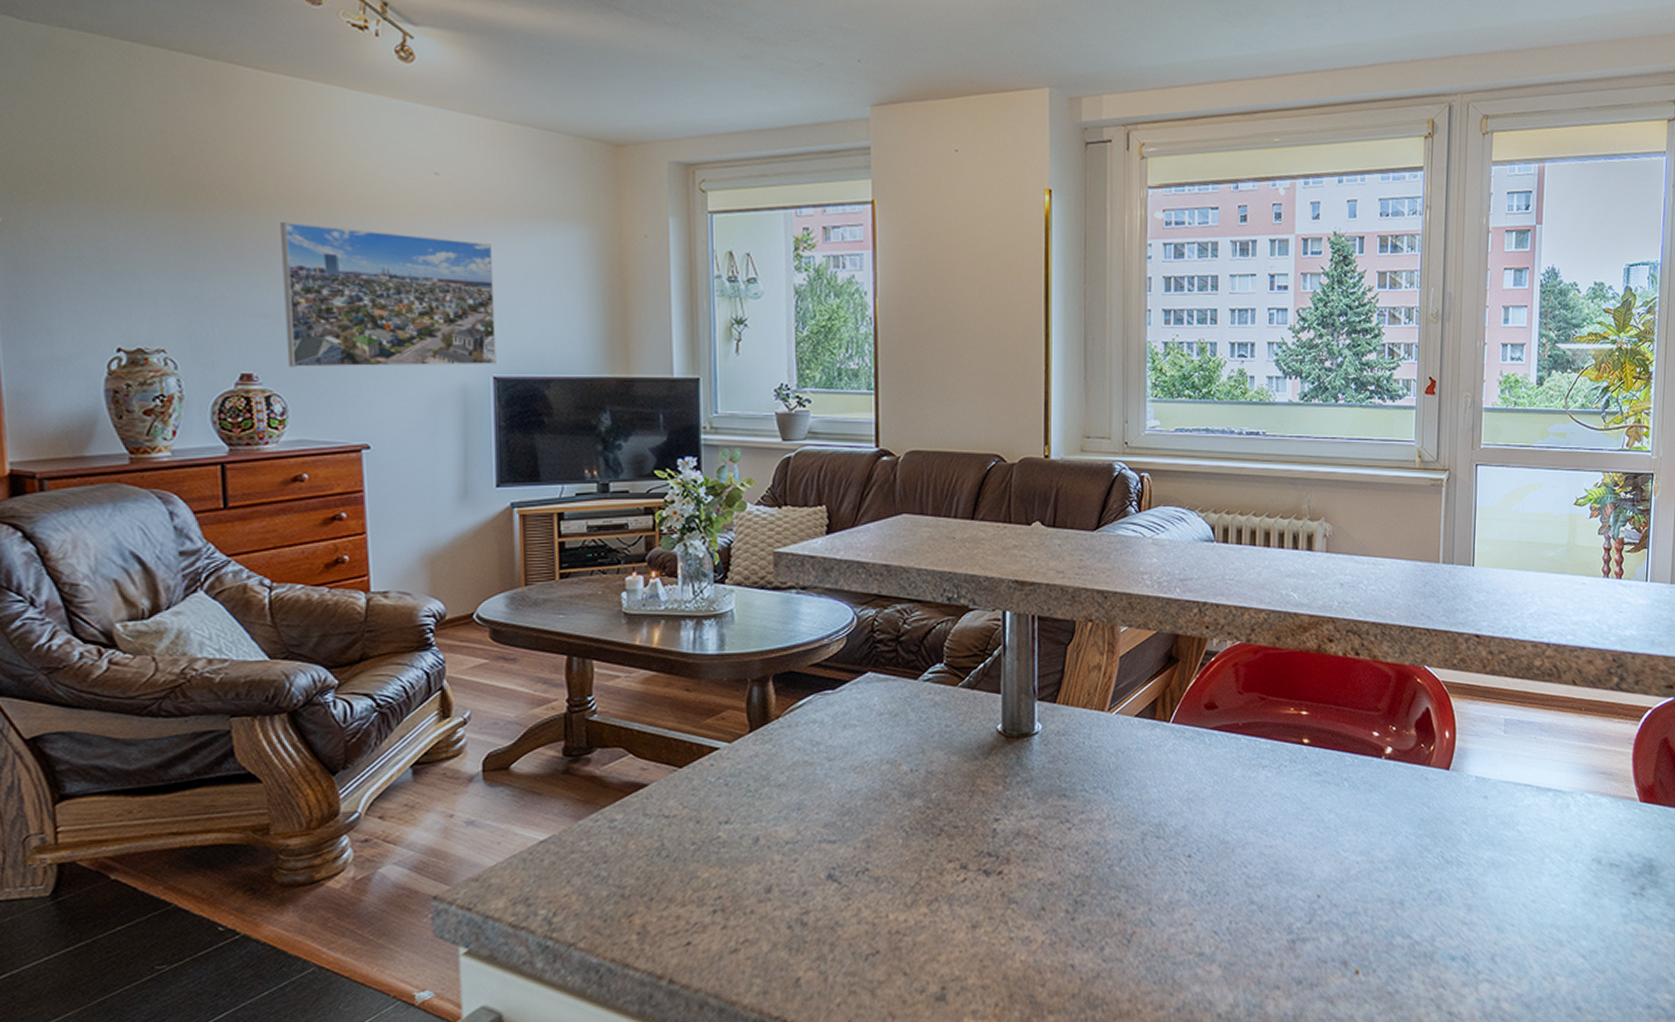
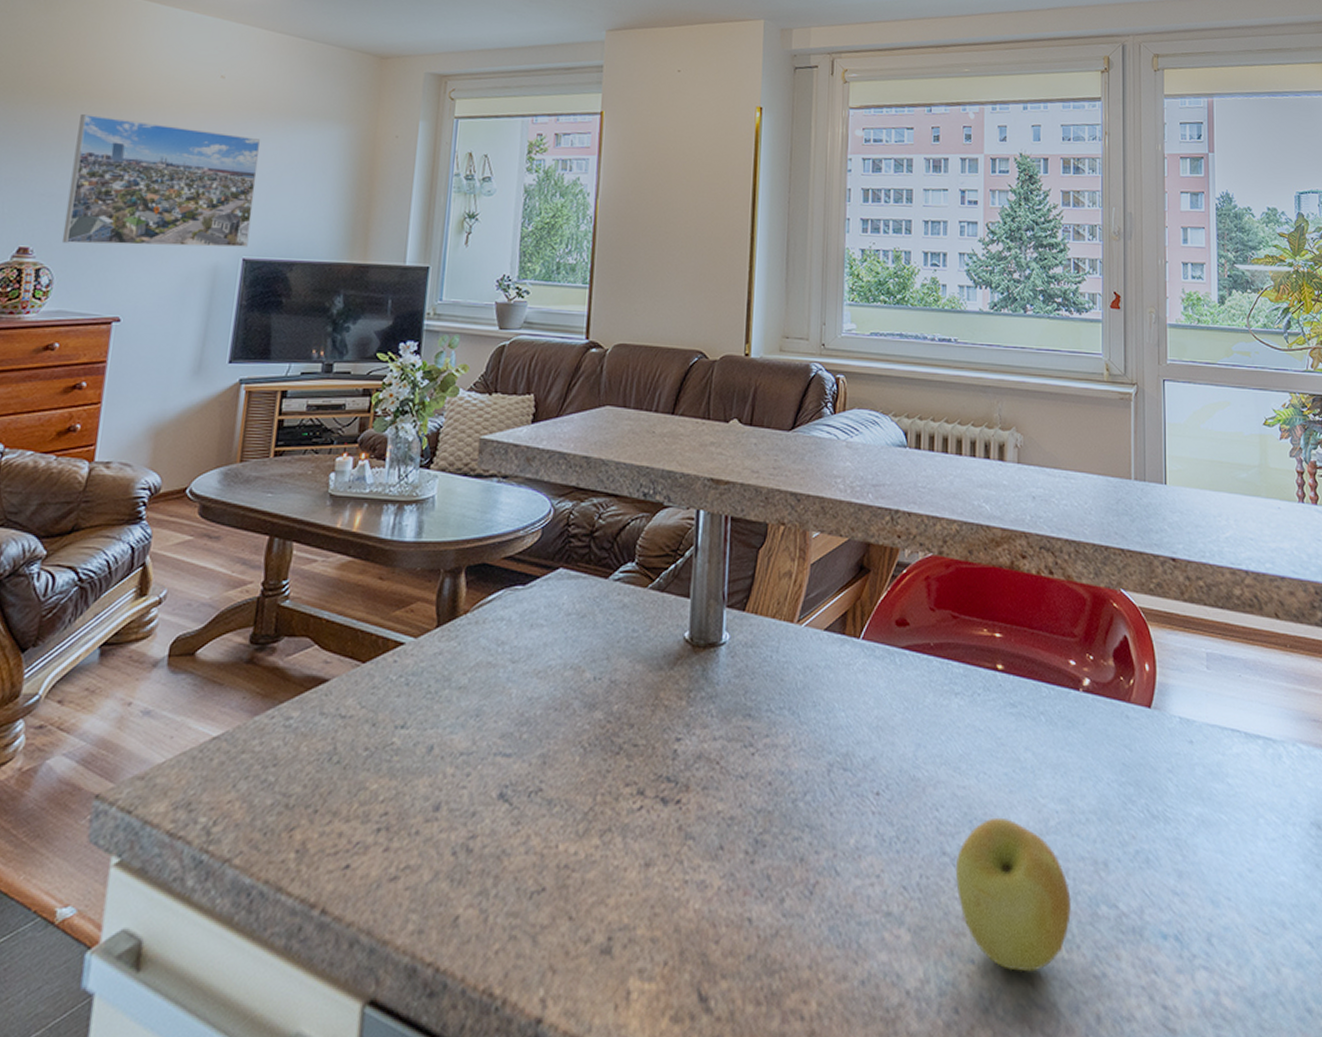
apple: none [1262,870,1369,993] -> present [955,817,1071,972]

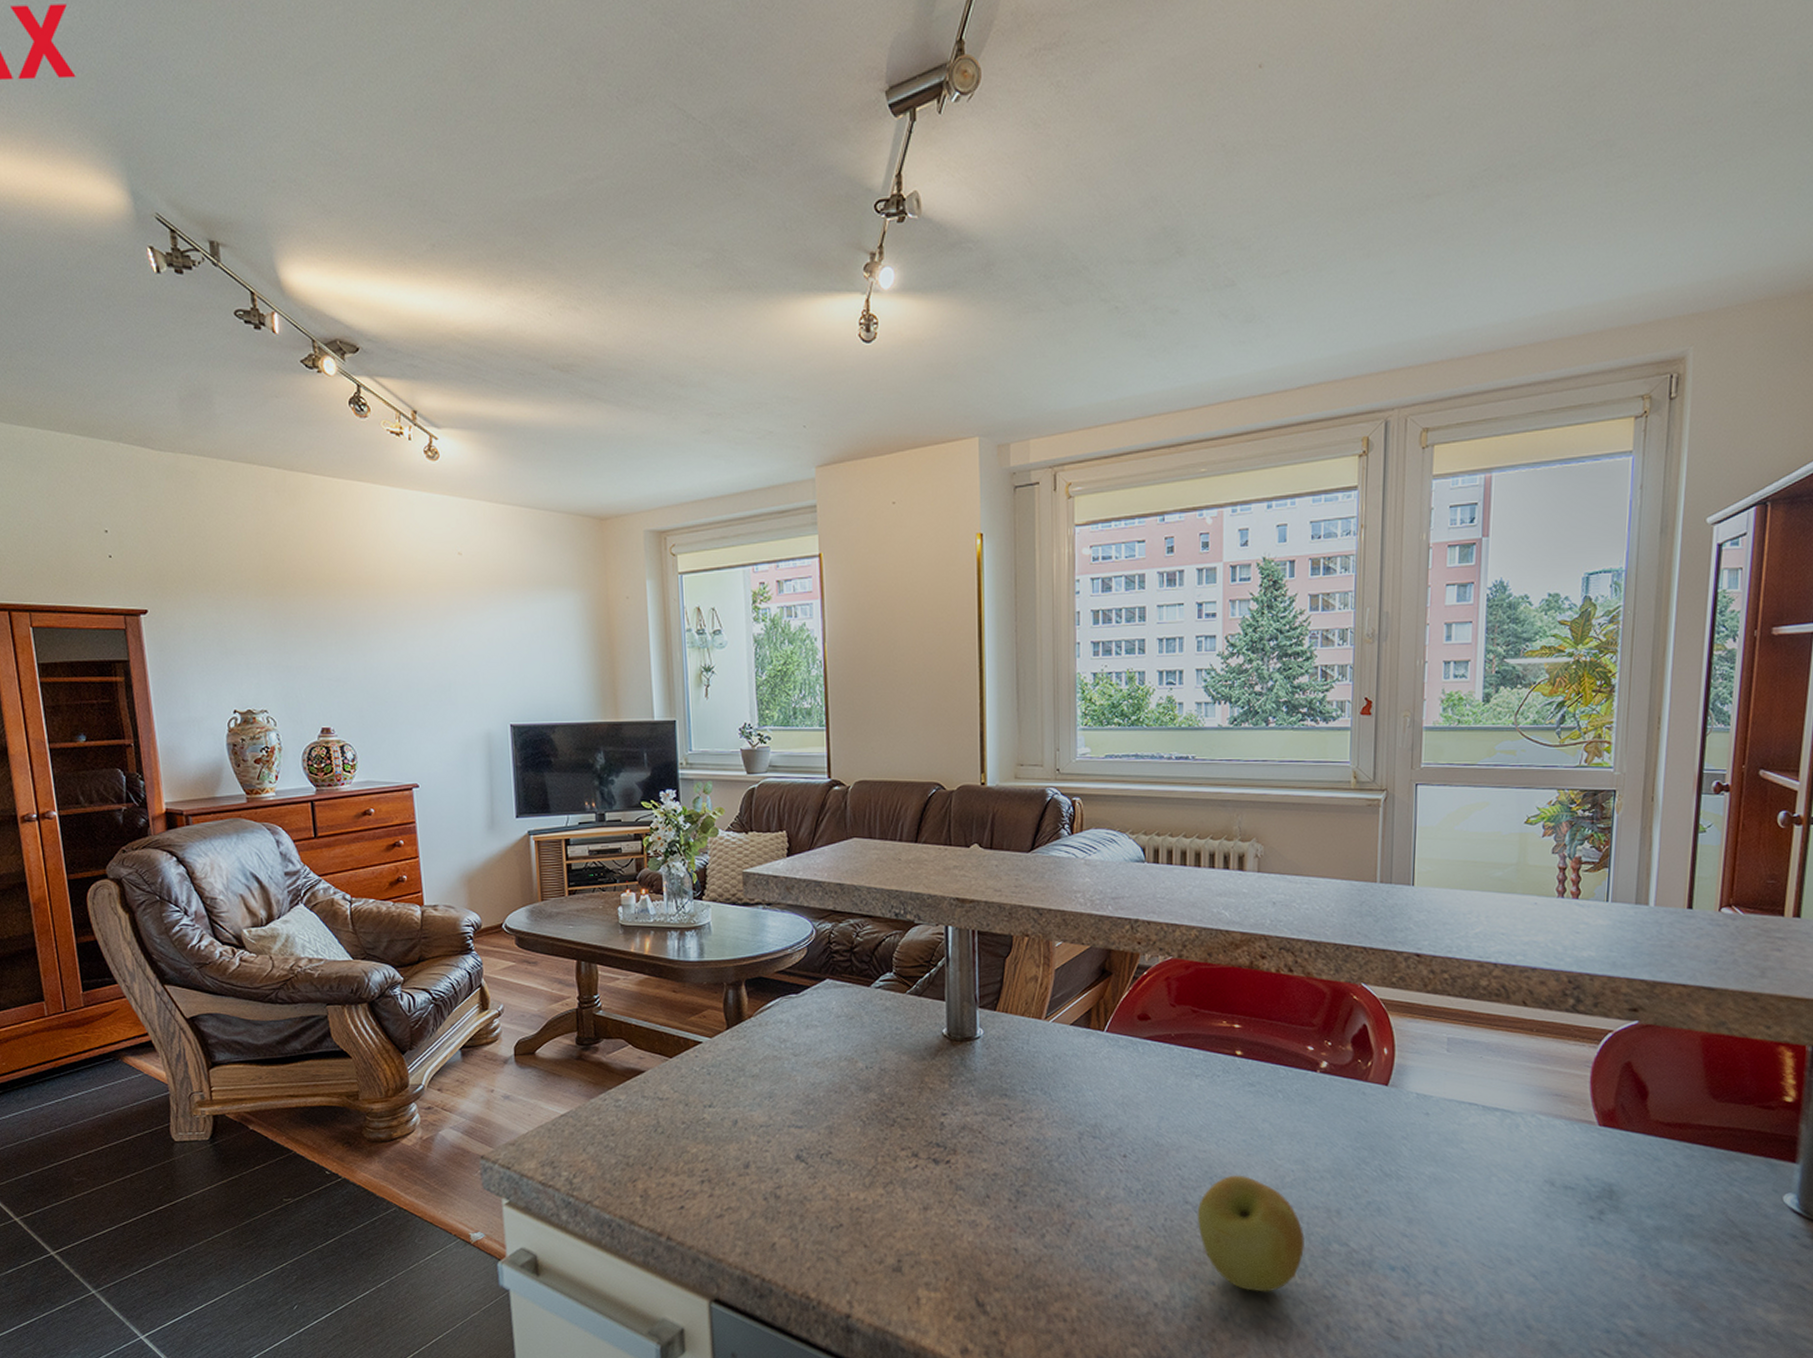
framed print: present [61,114,261,247] -> none [345,602,512,721]

